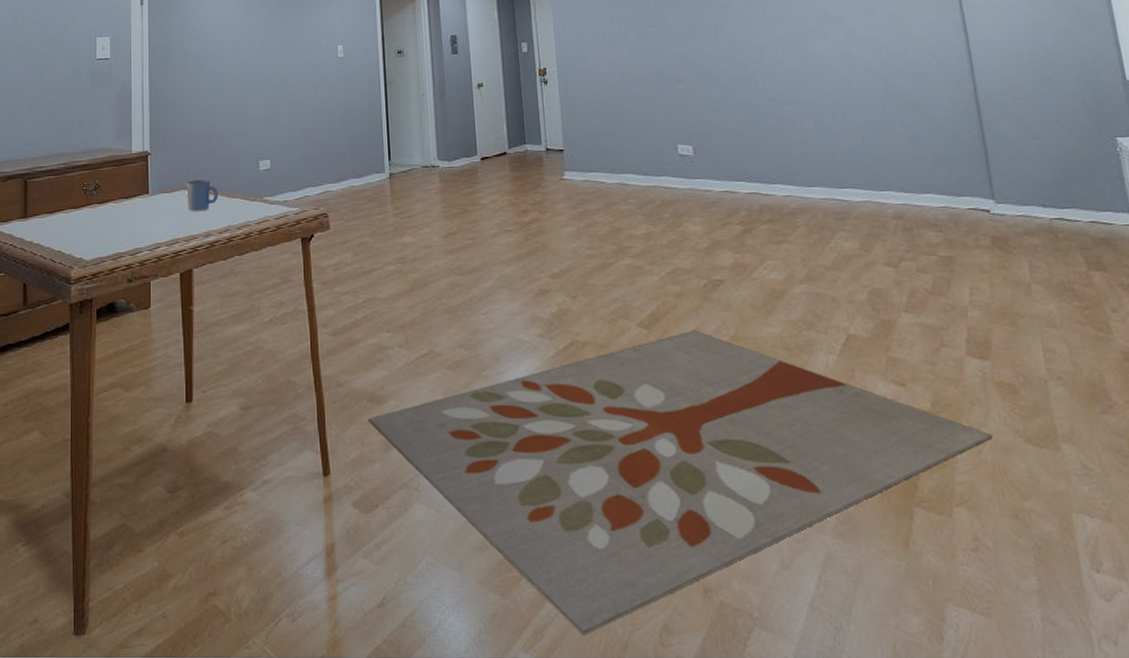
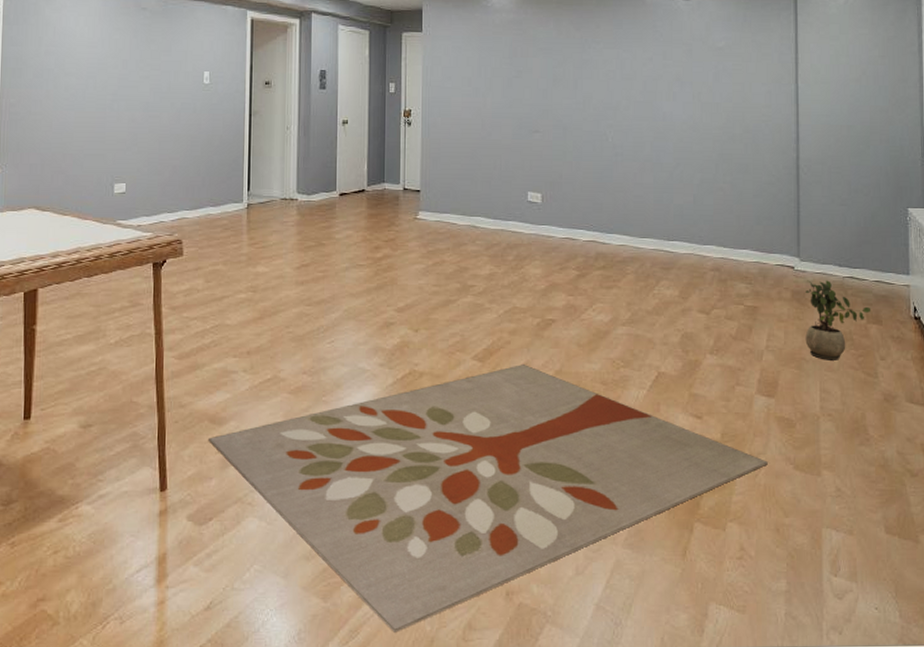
mug: present [186,180,219,212] -> none [35,200,70,232]
potted plant: none [1006,223,1090,315] -> present [805,280,870,360]

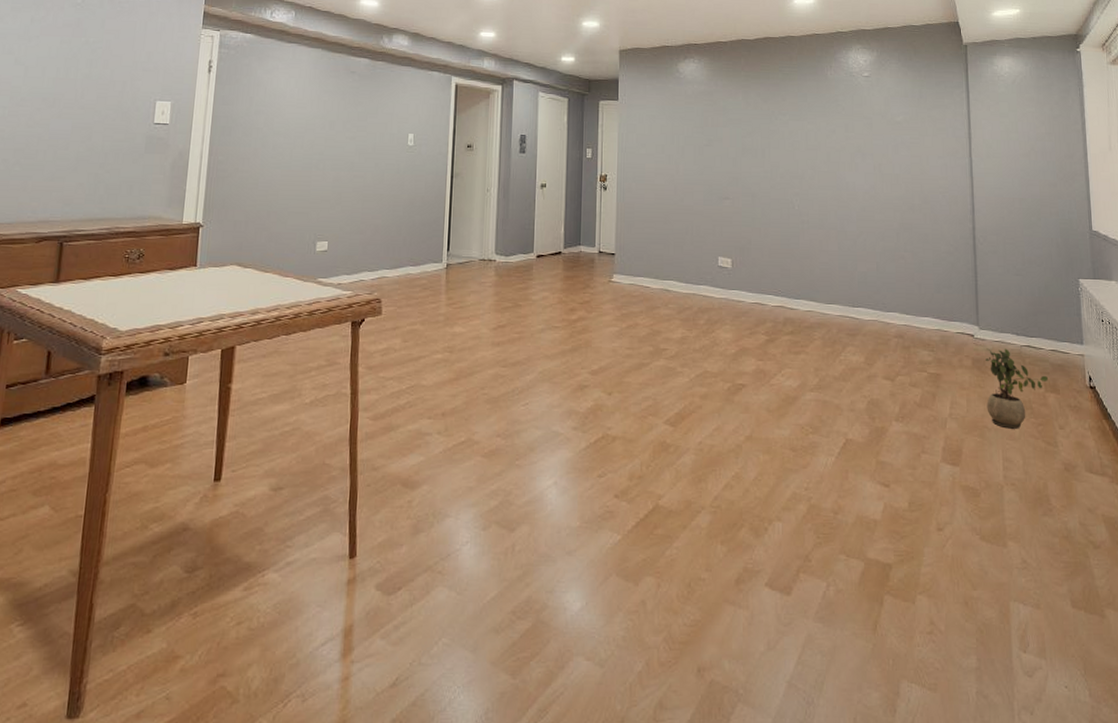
area rug: present [209,365,769,633] -> none [400,430,956,712]

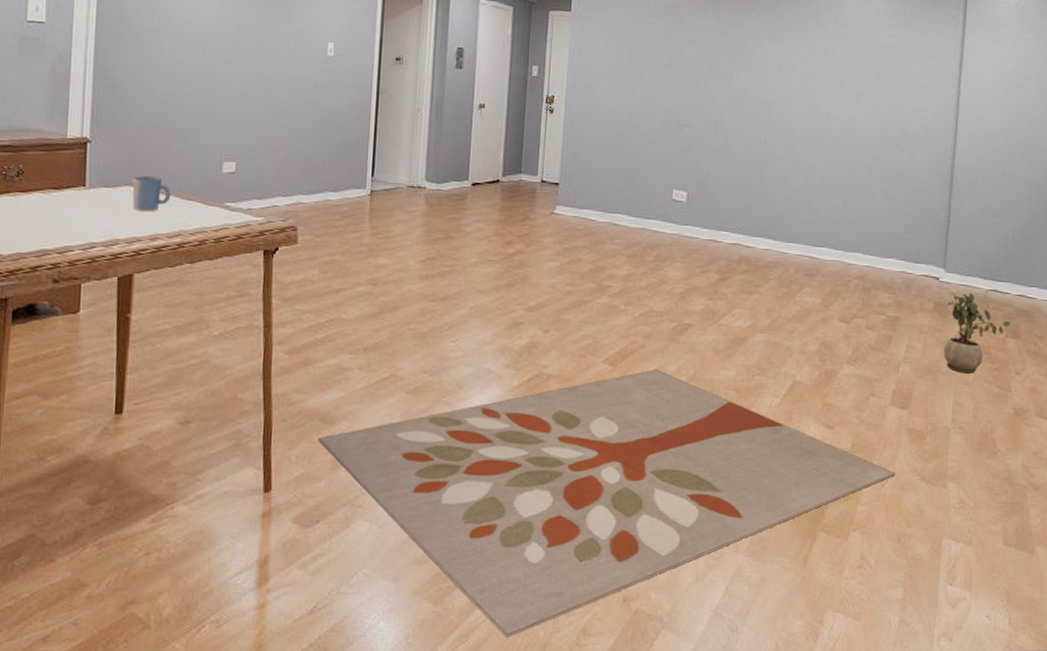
mug: none [236,256,271,289] -> present [132,176,172,212]
area rug: none [400,430,956,712] -> present [318,369,896,638]

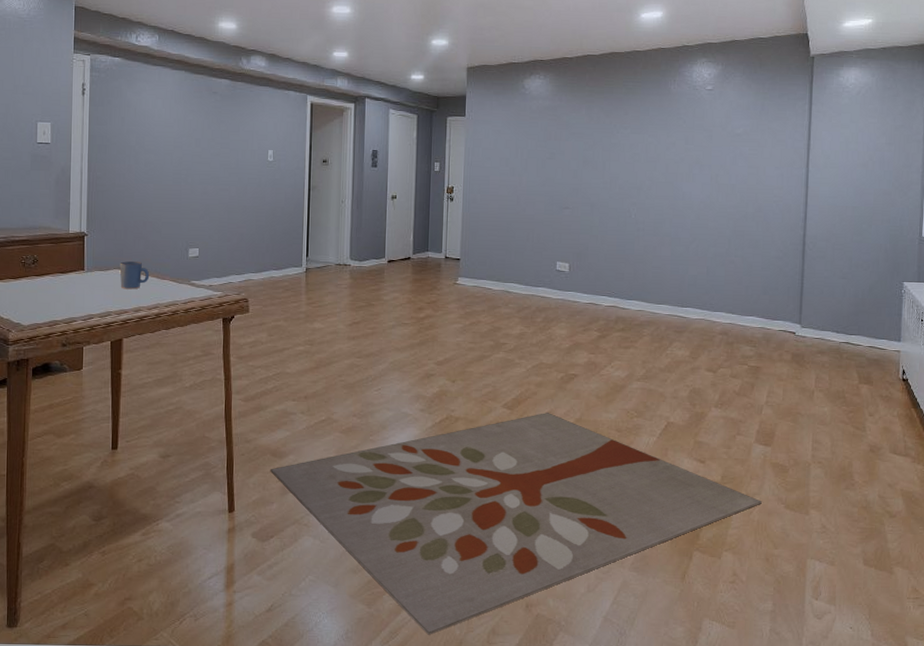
potted plant: present [943,292,1010,374] -> none [801,344,863,415]

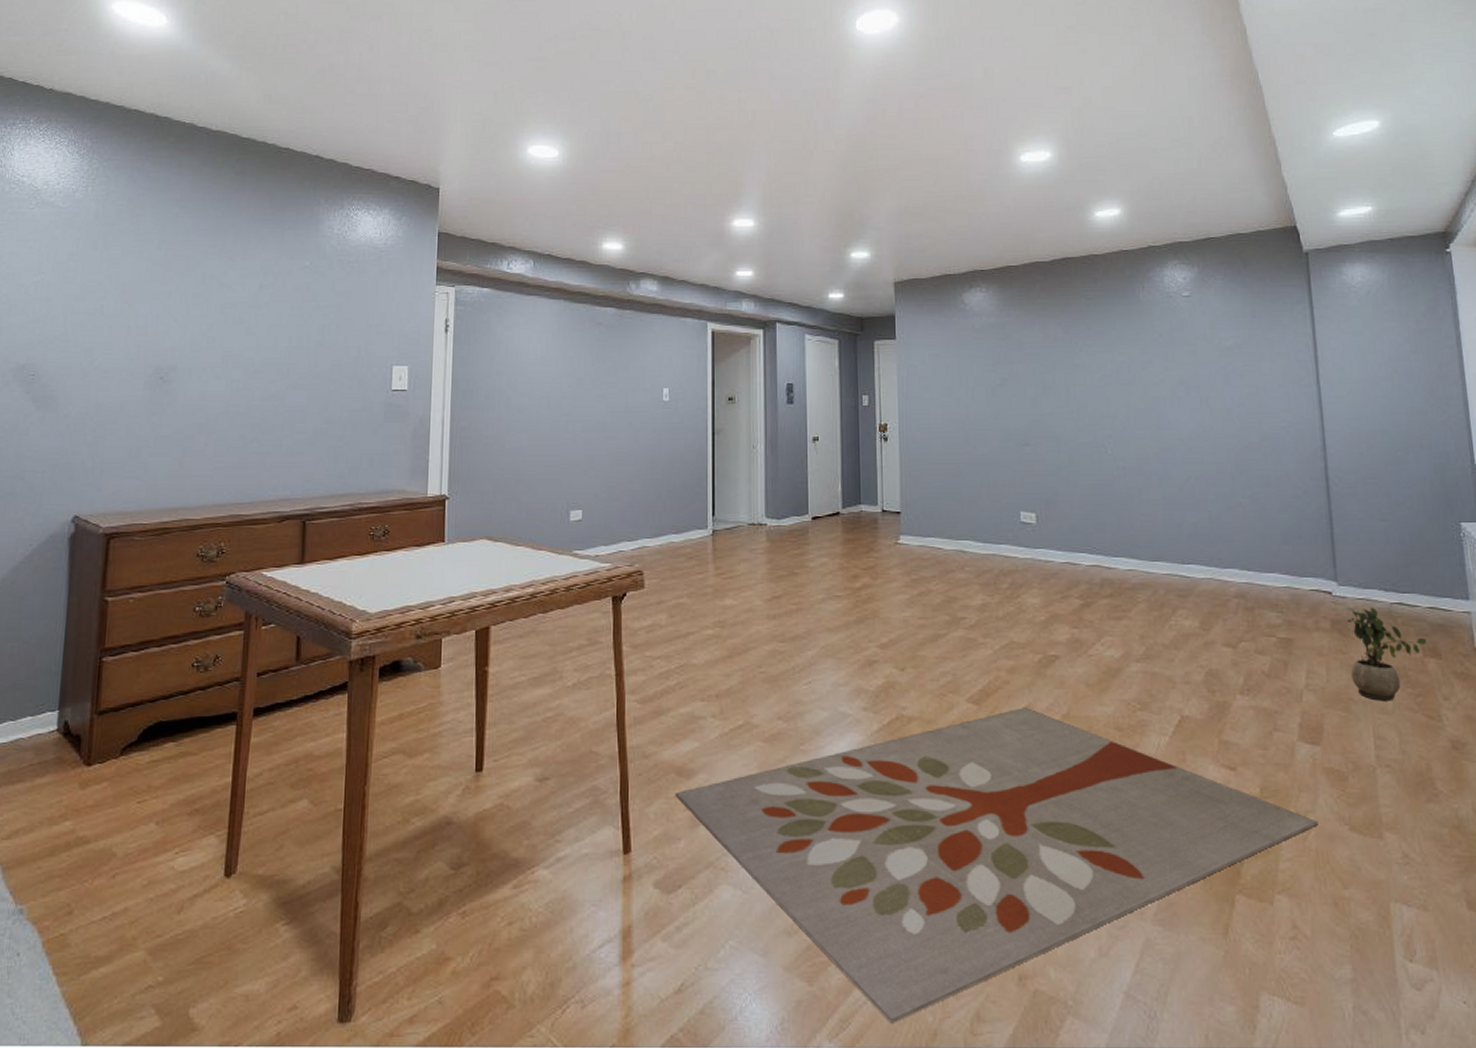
mug: present [119,261,150,290] -> none [487,529,523,564]
potted plant: none [801,344,863,415] -> present [1346,607,1426,701]

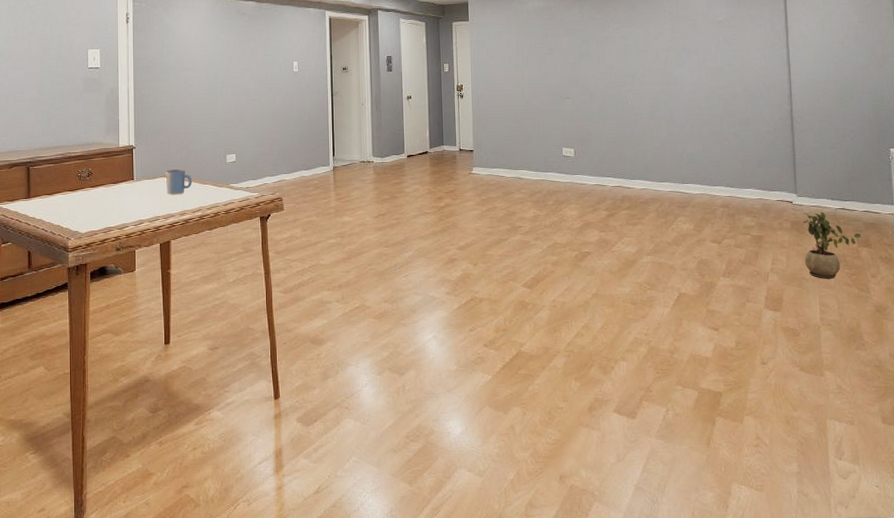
mug: none [487,529,523,564] -> present [165,169,193,195]
area rug: present [676,708,1320,1023] -> none [311,290,778,510]

